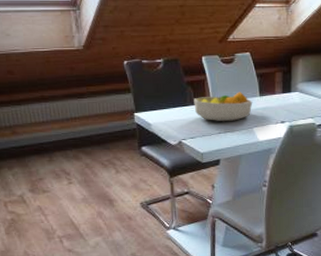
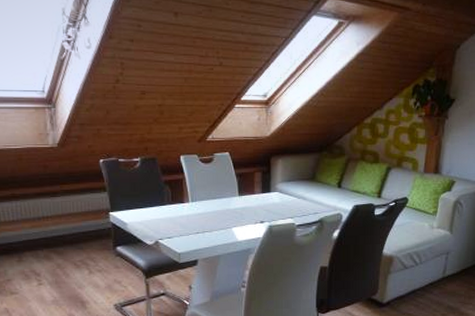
fruit bowl: present [194,92,253,121] -> none [171,191,232,221]

